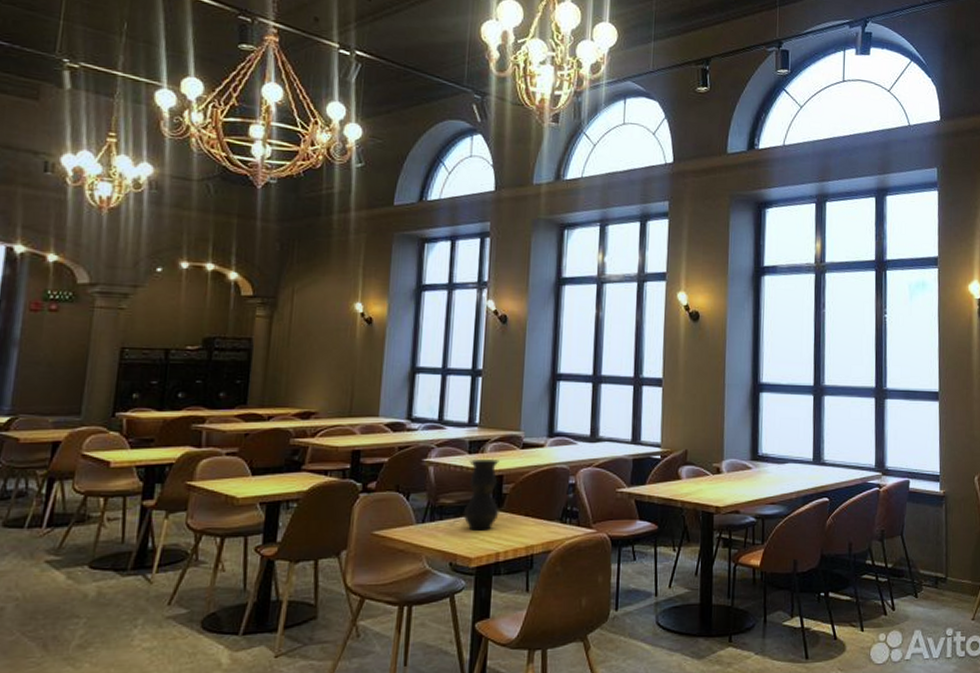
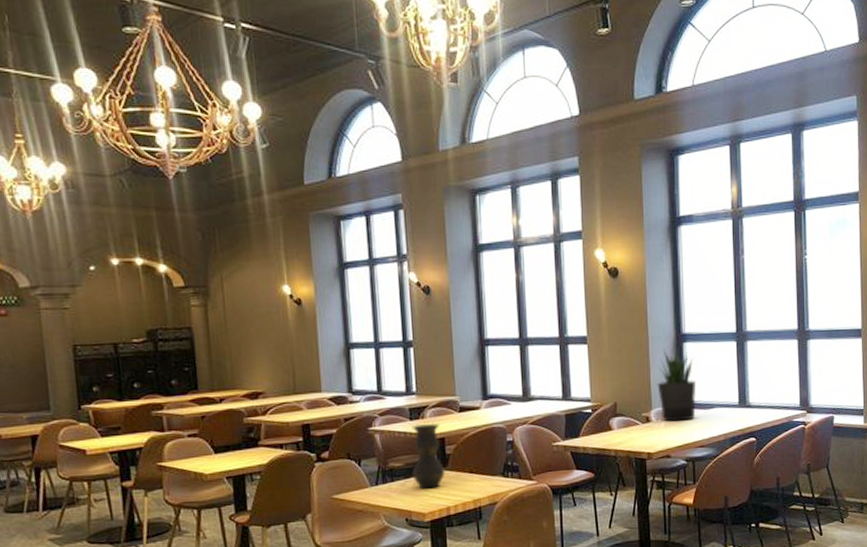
planter: none [730,397,771,476] -> present [657,349,697,422]

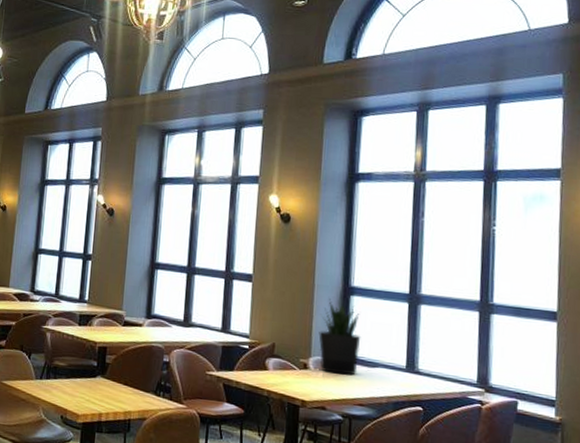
vase: present [411,423,445,489] -> none [73,330,104,393]

